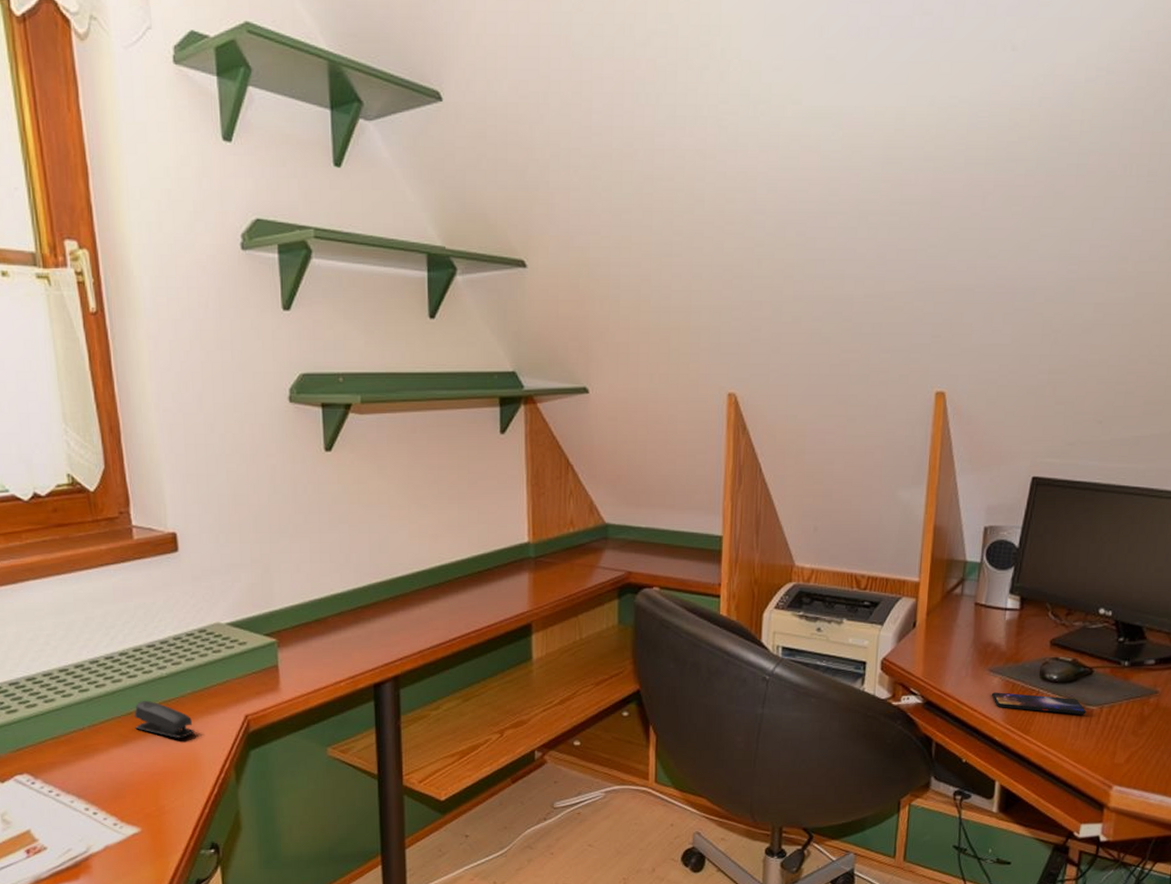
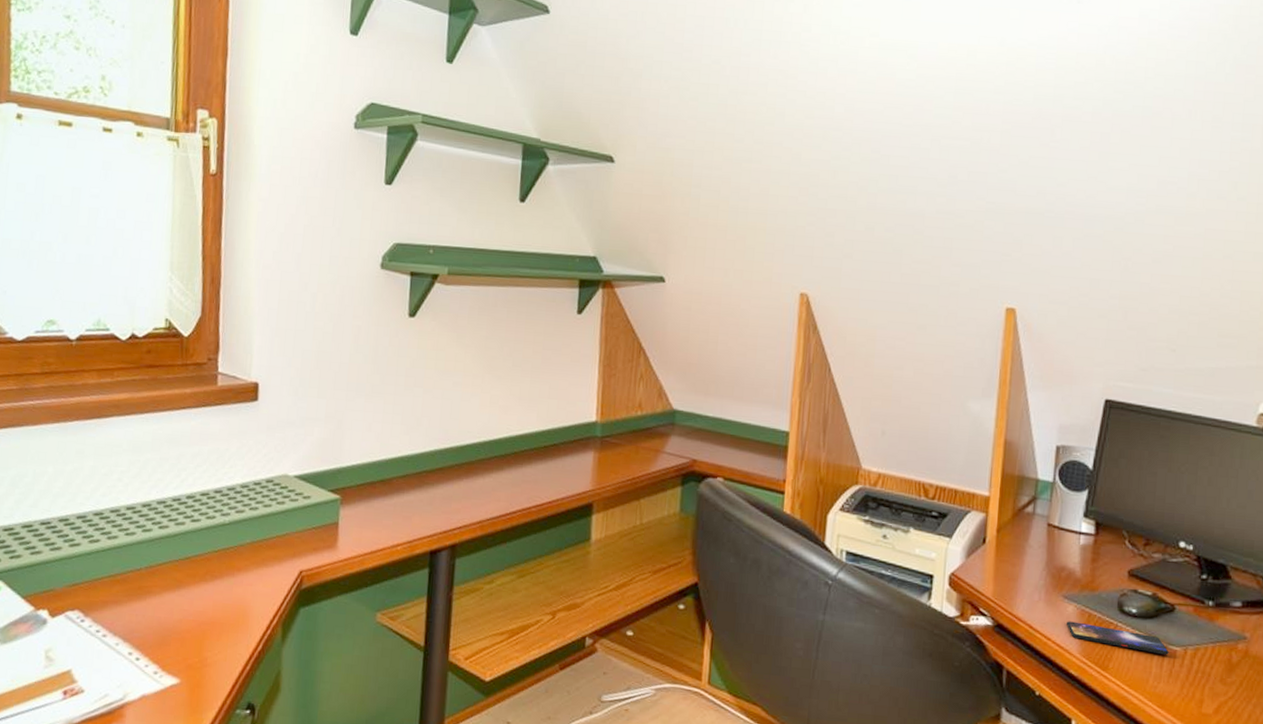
stapler: present [134,701,195,738] -> none [190,546,248,588]

